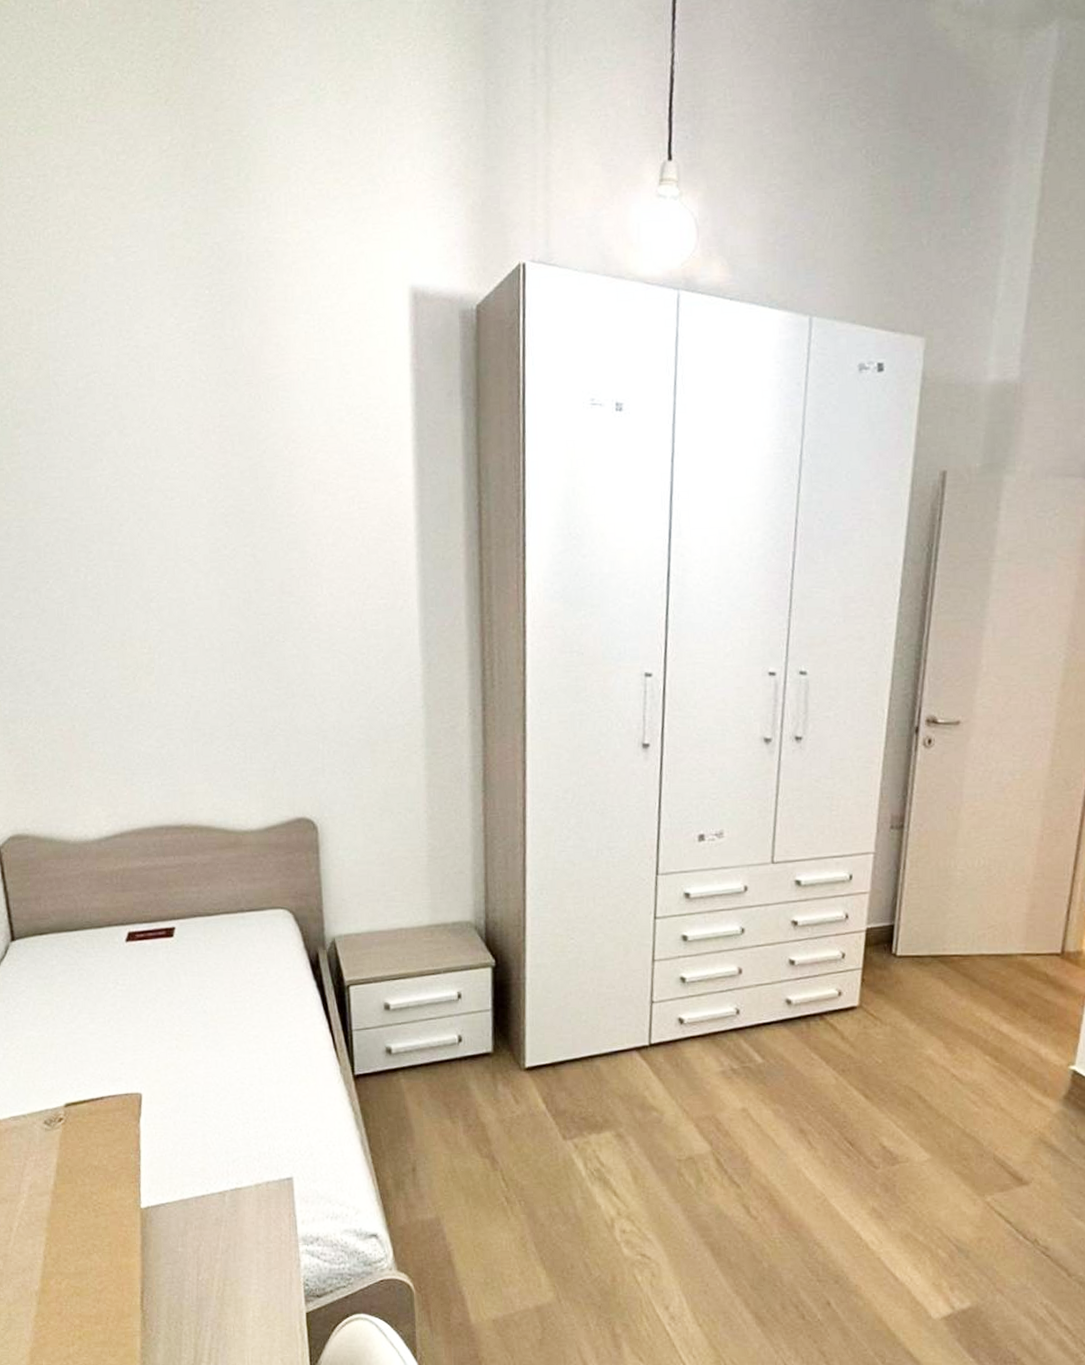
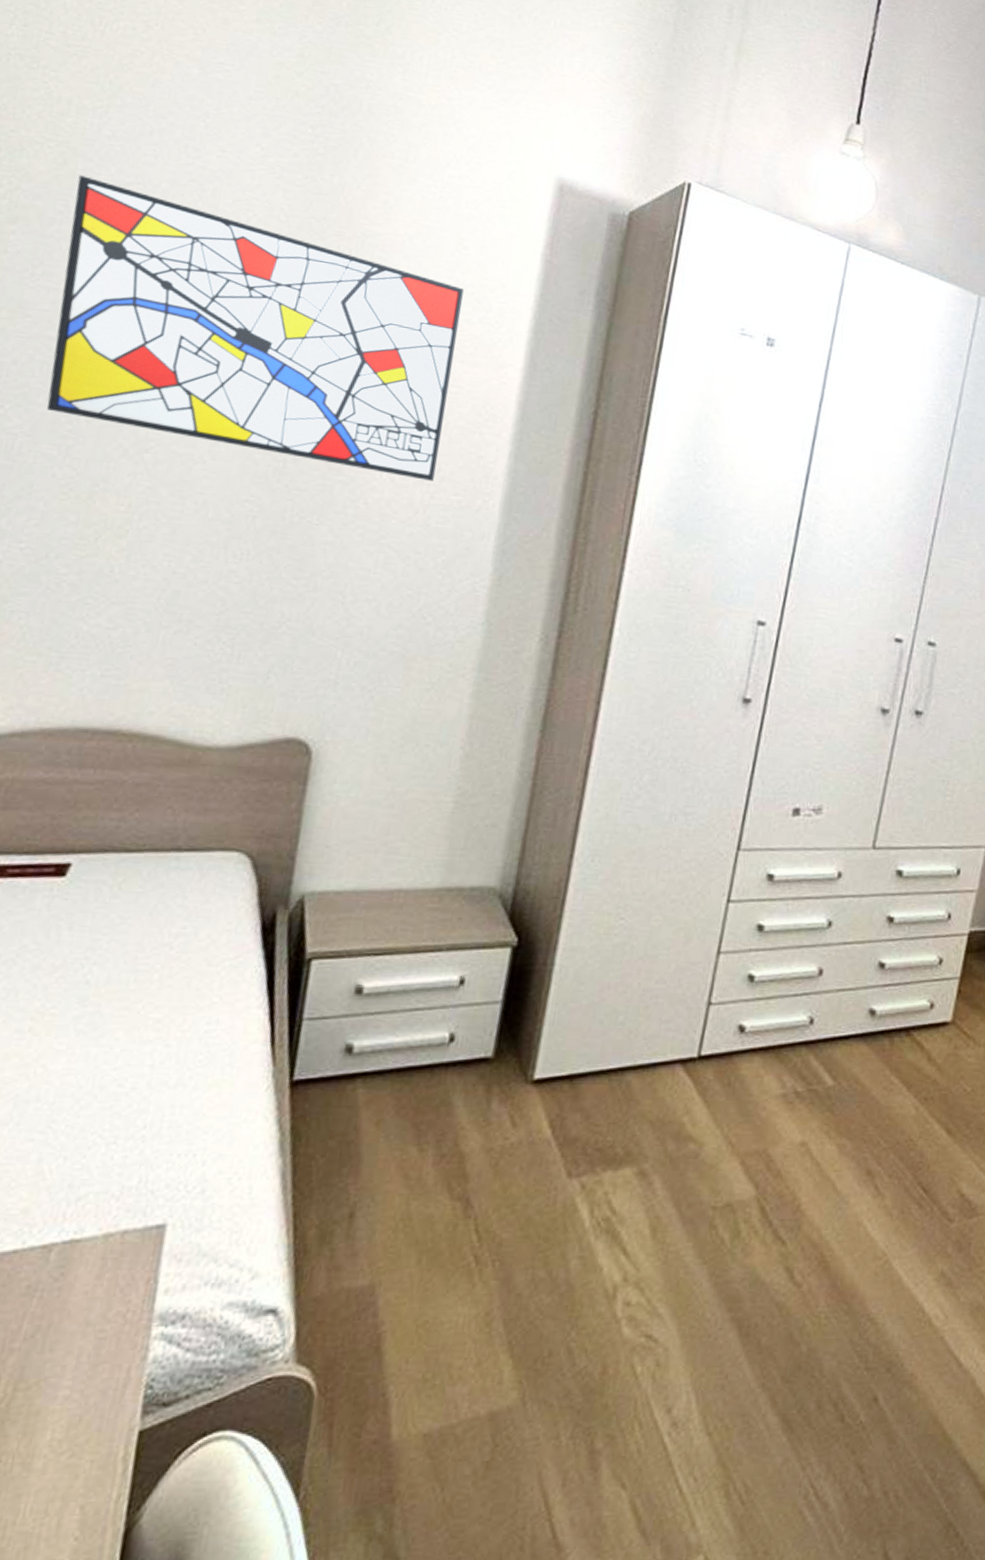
wall art: none [52,375,362,590] -> present [47,175,464,481]

